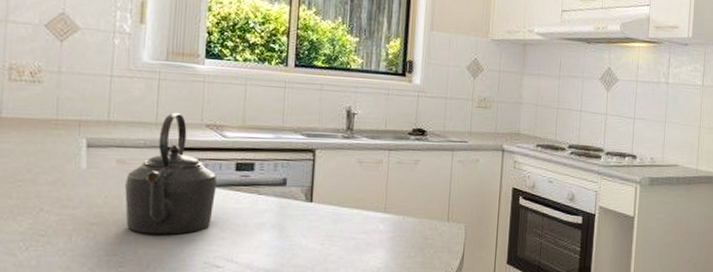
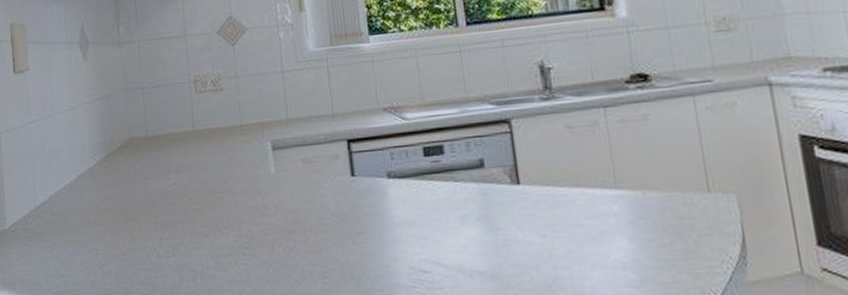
kettle: present [125,112,217,235] -> none [314,99,409,239]

